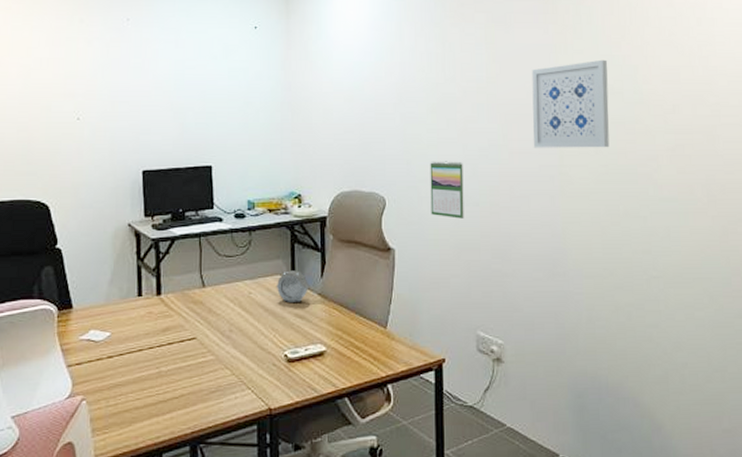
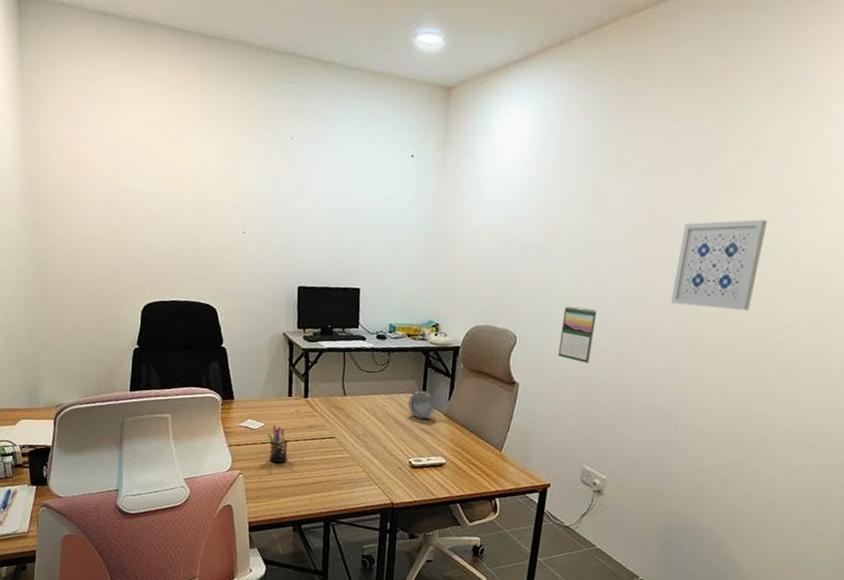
pen holder: none [115,332,140,380] -> present [268,424,288,463]

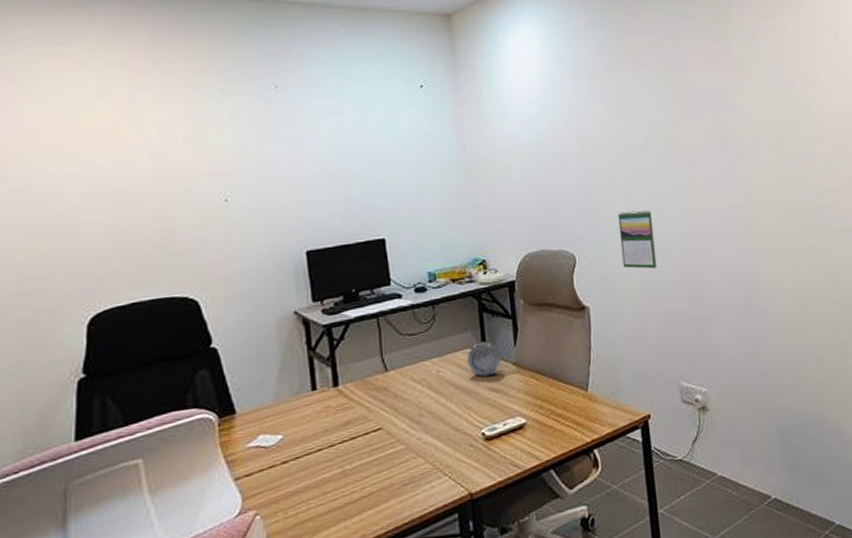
pen holder: present [268,424,288,463] -> none [290,433,321,486]
wall art: present [670,219,768,311] -> none [711,96,792,190]

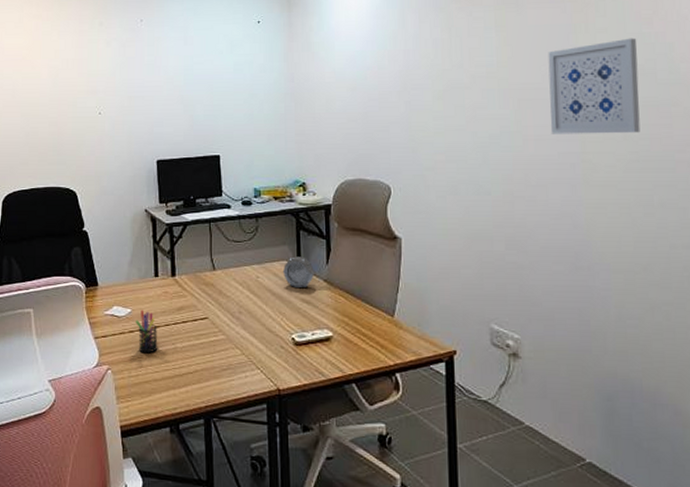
pen holder: none [290,433,321,486] -> present [136,309,158,353]
calendar: present [617,210,657,269] -> none [437,149,475,208]
wall art: none [711,96,792,190] -> present [548,38,641,134]

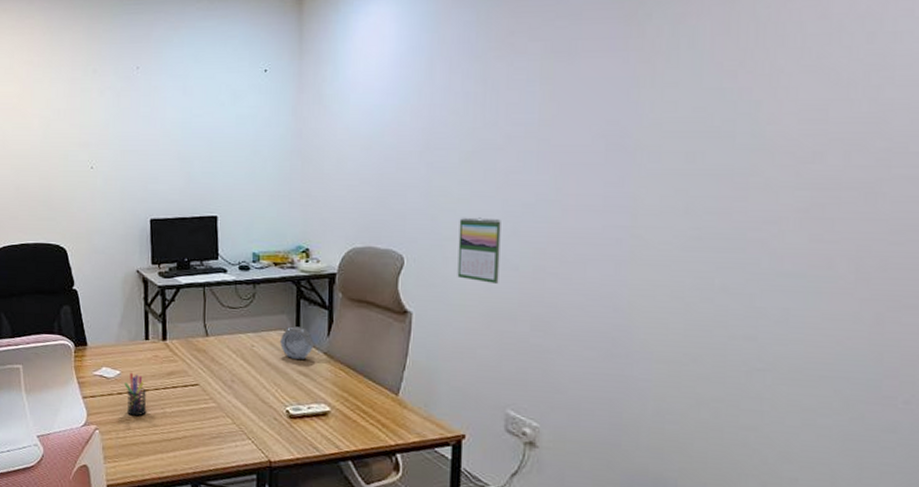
calendar: none [437,149,475,208] -> present [457,217,501,284]
wall art: present [548,38,641,134] -> none [596,94,715,207]

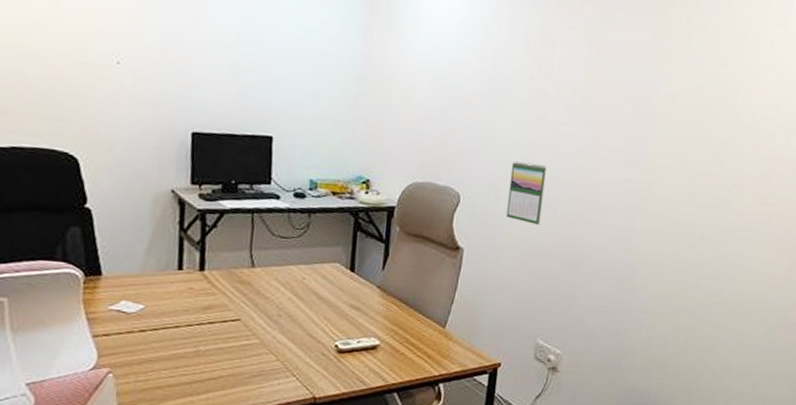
pen holder: present [124,372,147,416] -> none [149,306,176,356]
speaker: present [279,326,314,359] -> none [332,259,368,293]

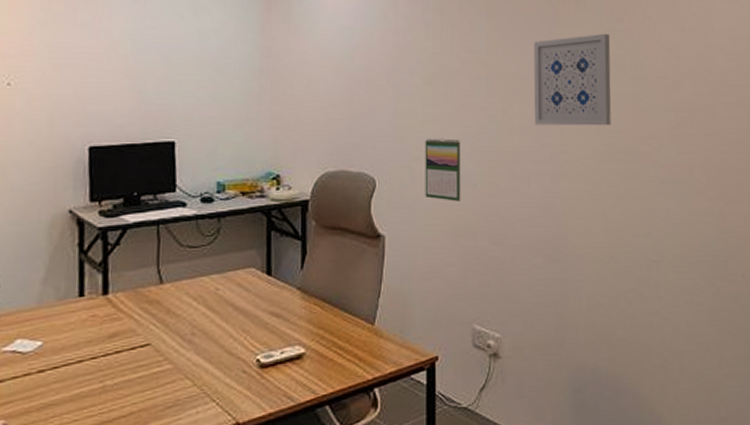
wall art: none [621,75,712,169] -> present [533,33,611,126]

